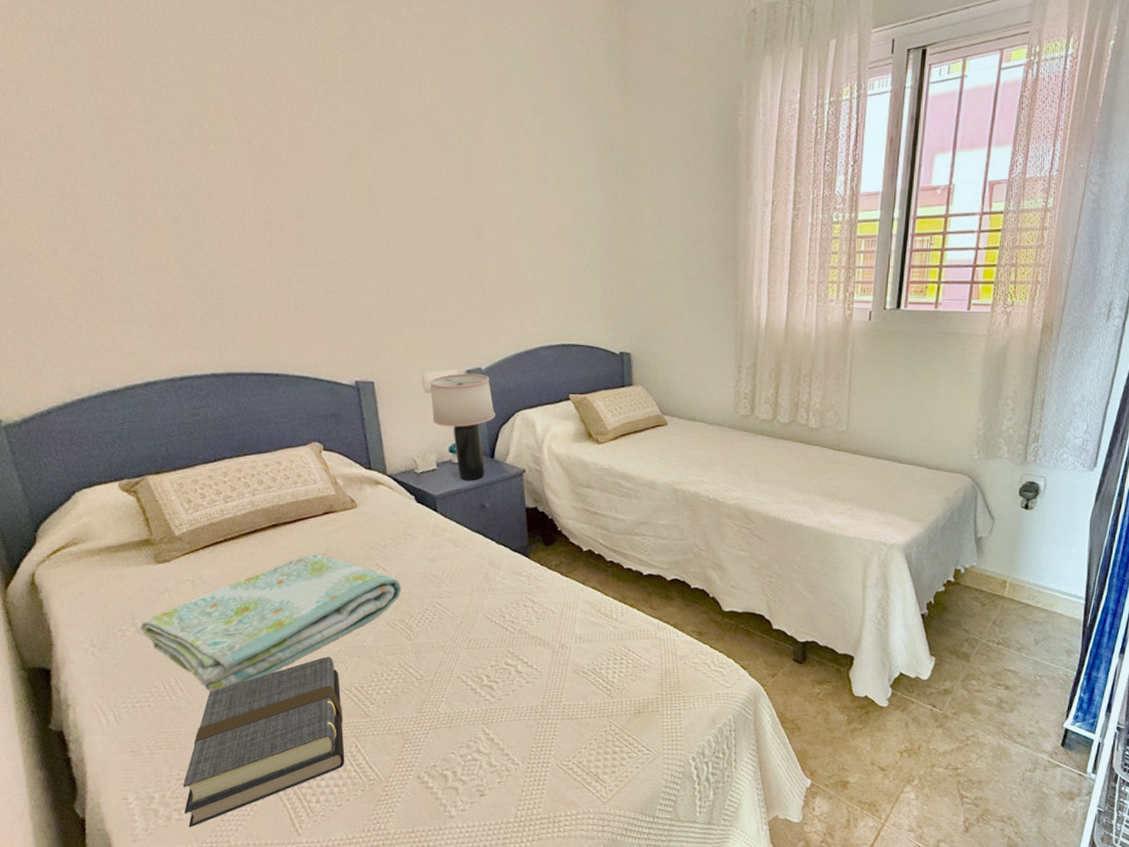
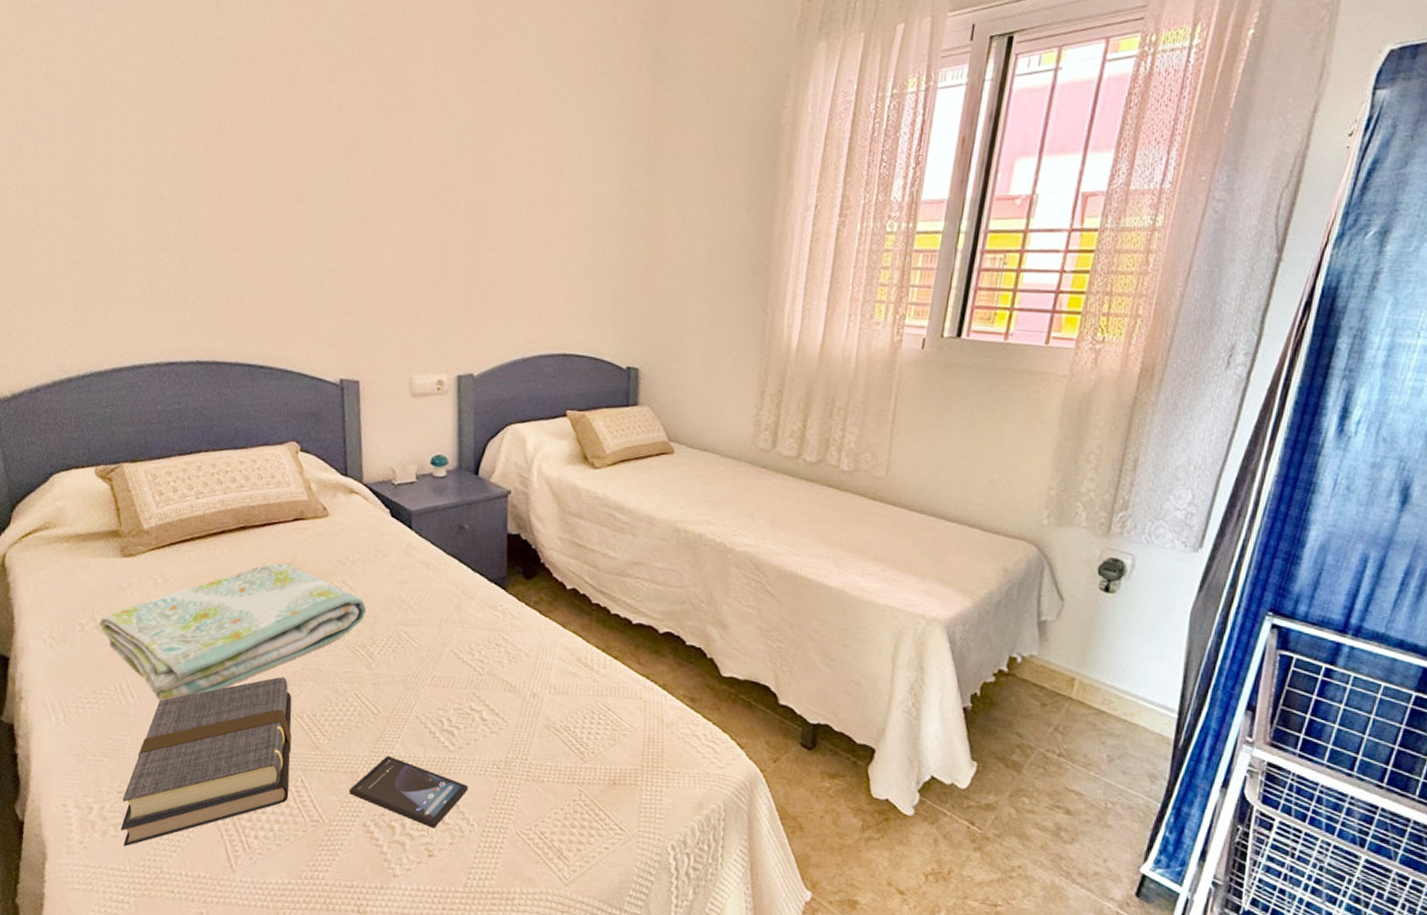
smartphone: none [401,714,511,772] -> present [348,756,469,829]
table lamp: present [429,373,496,481] -> none [416,378,485,499]

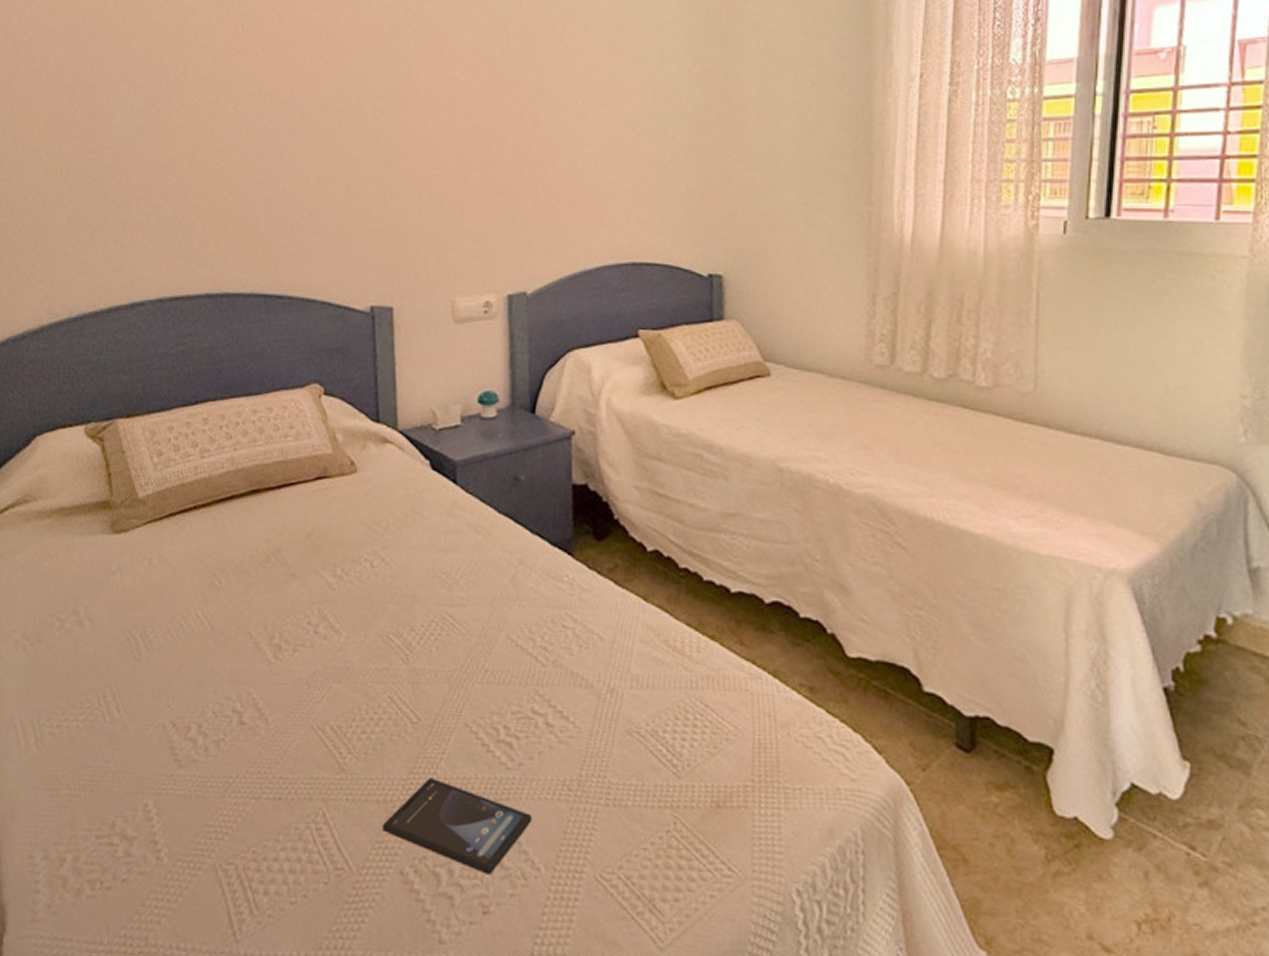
towel: present [98,563,367,701] -> none [81,533,403,715]
book: present [121,677,292,847] -> none [98,678,312,911]

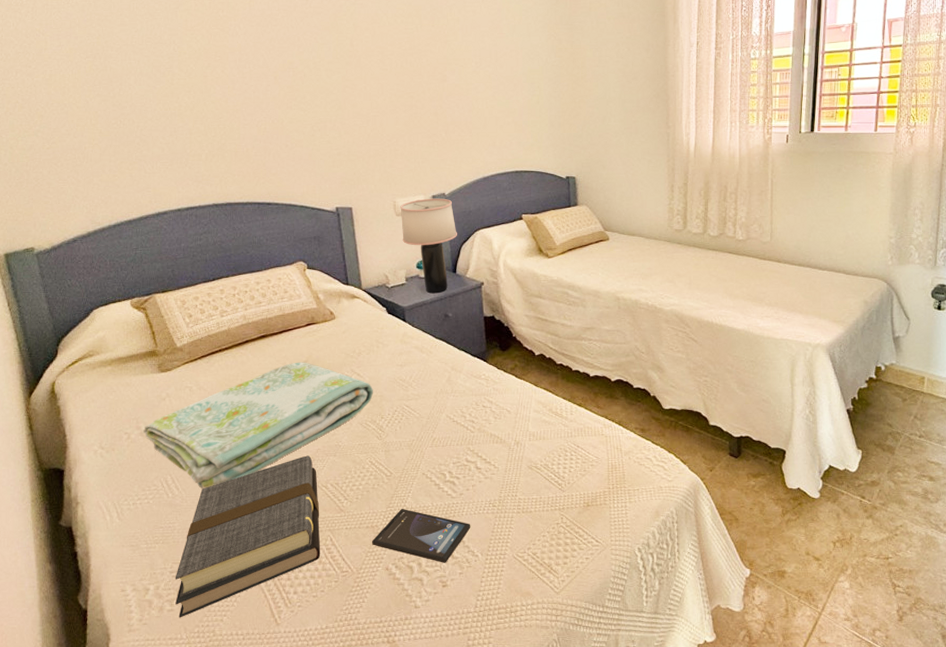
towel: none [81,533,403,715] -> present [142,362,374,490]
book: none [98,678,312,911] -> present [175,455,321,618]
table lamp: none [460,299,542,444] -> present [400,198,458,294]

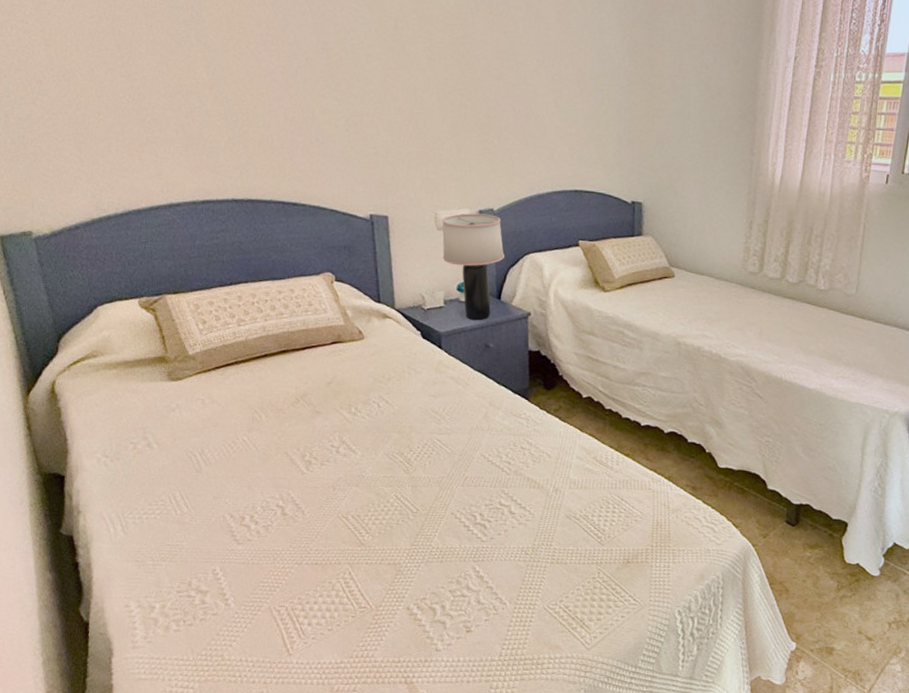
towel: present [142,362,374,490] -> none [150,382,403,509]
book: present [175,455,321,618] -> none [182,483,339,639]
smartphone: present [371,509,471,563] -> none [392,548,500,608]

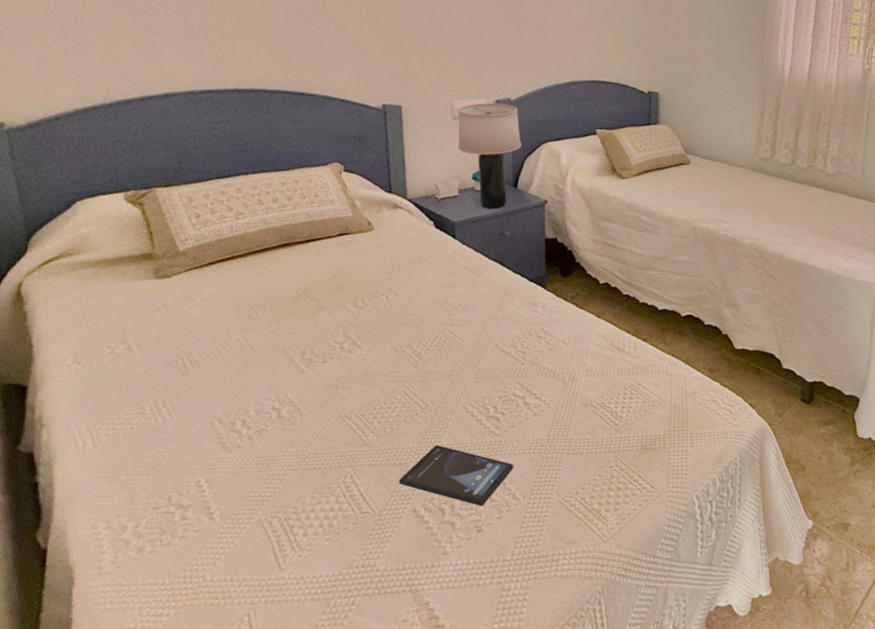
smartphone: none [392,548,500,608] -> present [398,445,514,506]

